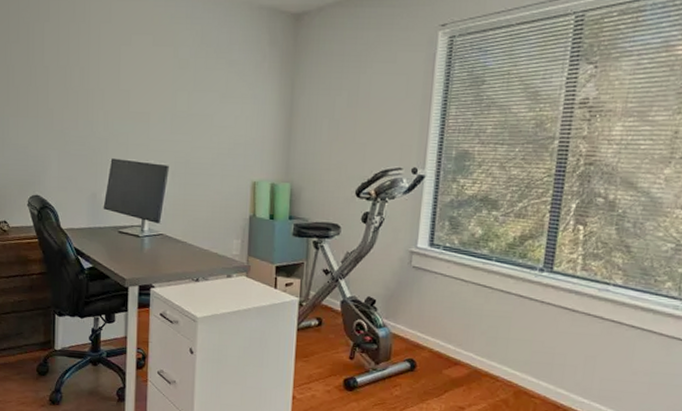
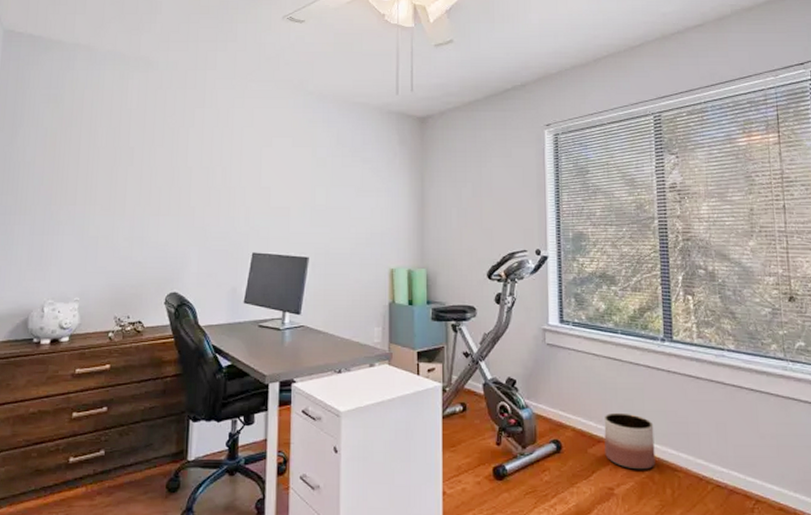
planter: none [460,338,517,394] -> present [604,412,655,470]

